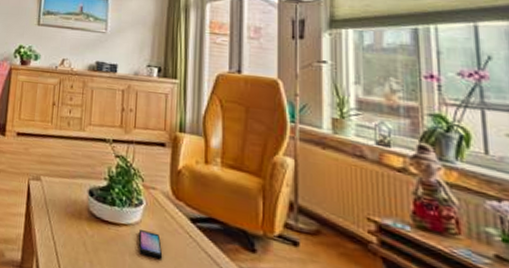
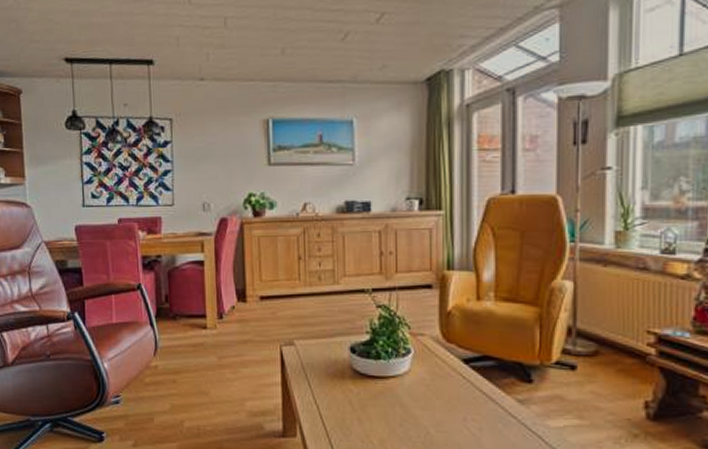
smartphone: present [138,229,163,259] -> none [408,379,436,405]

